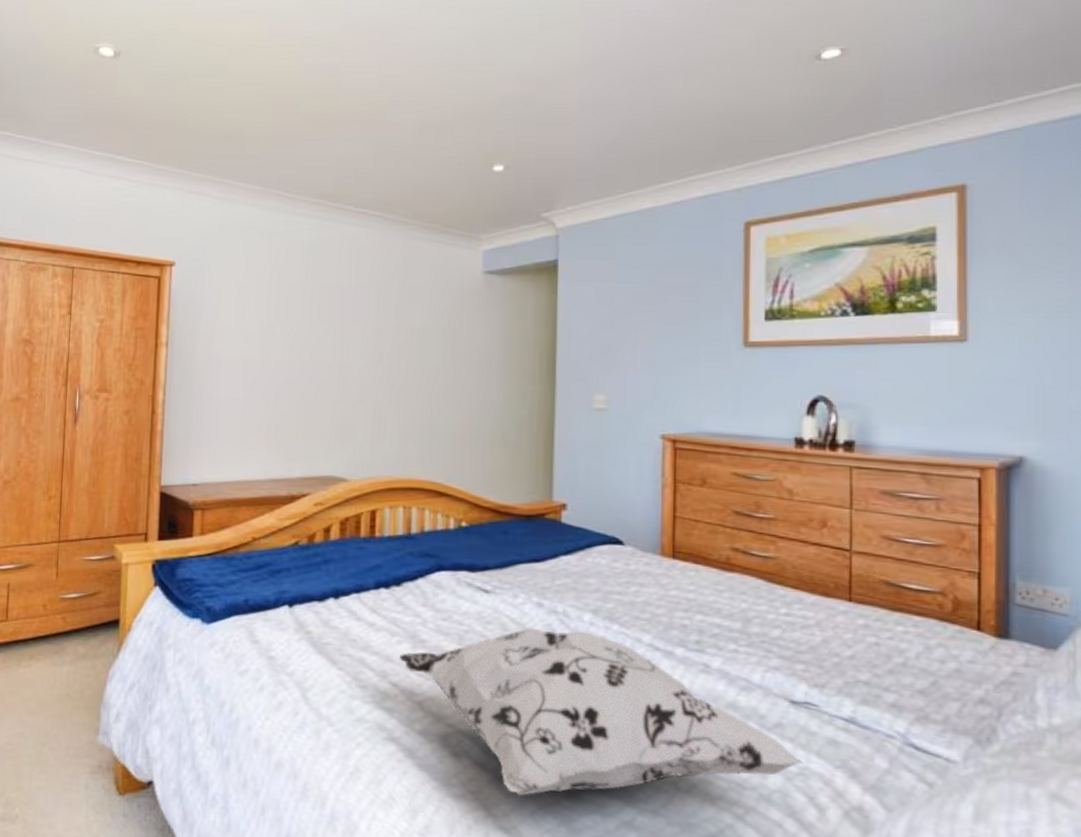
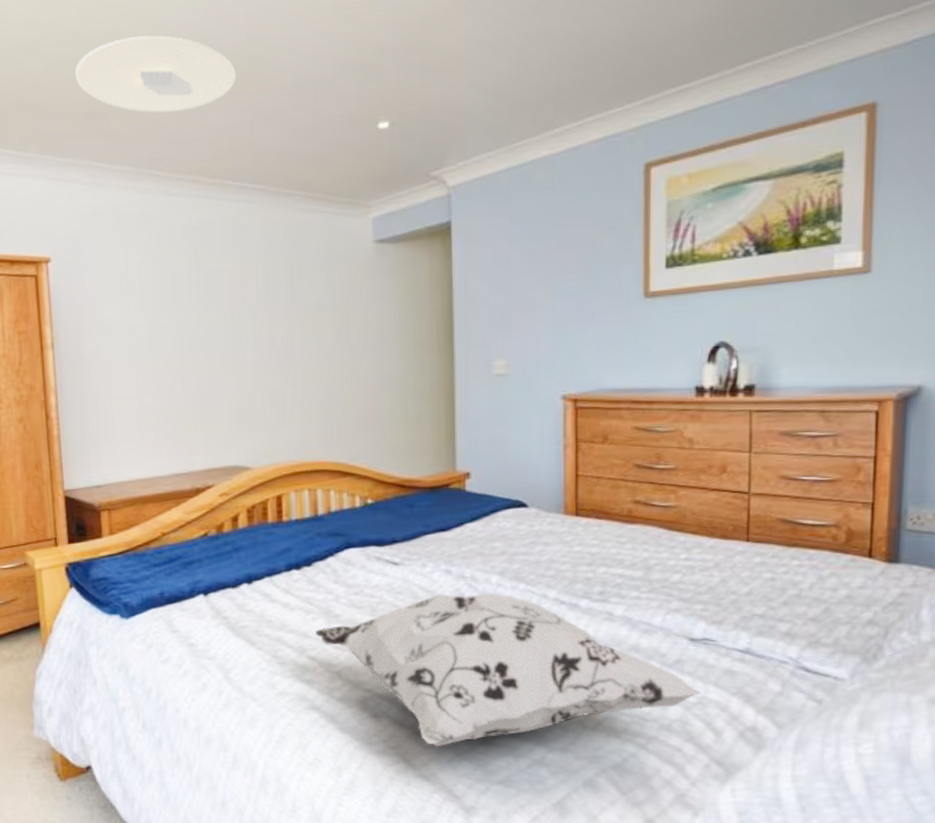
ceiling light: none [218,74,365,141] -> present [75,35,237,114]

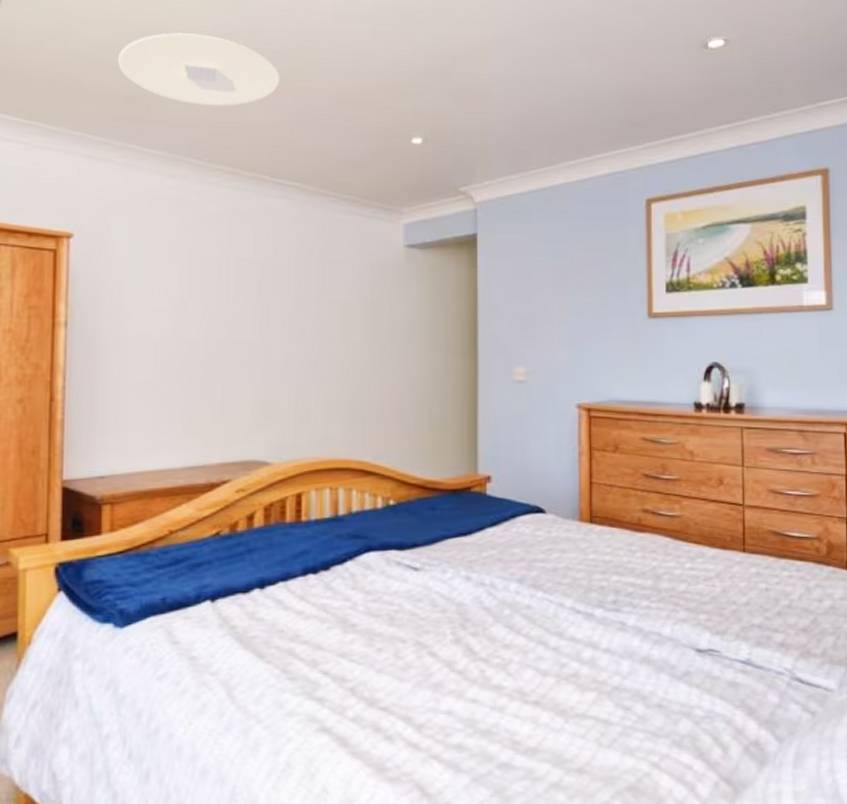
decorative pillow: present [315,593,703,747] -> none [330,601,710,772]

